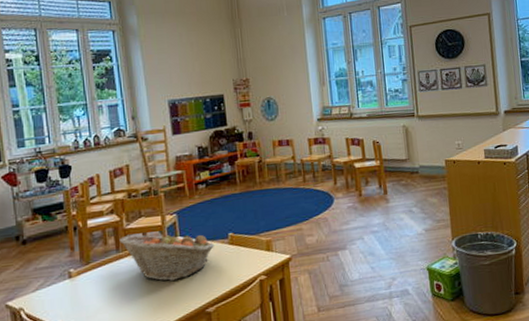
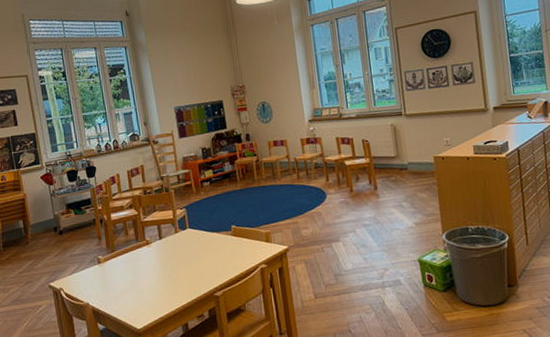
fruit basket: present [119,230,214,281] -> none [138,223,219,268]

